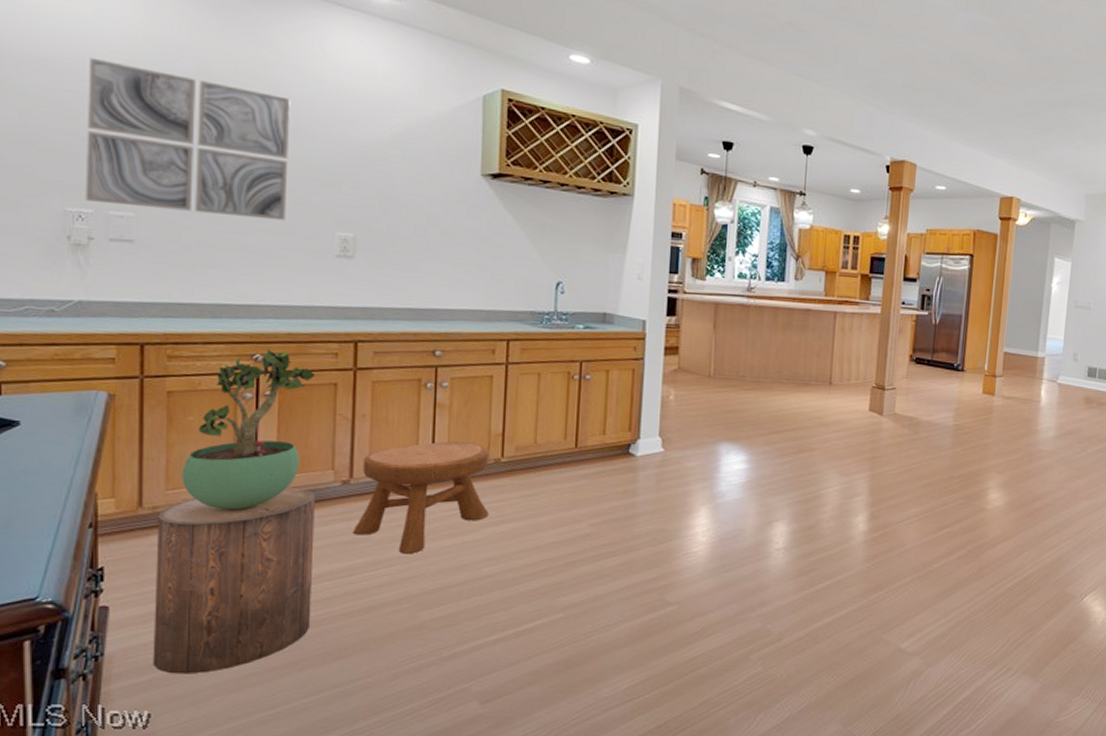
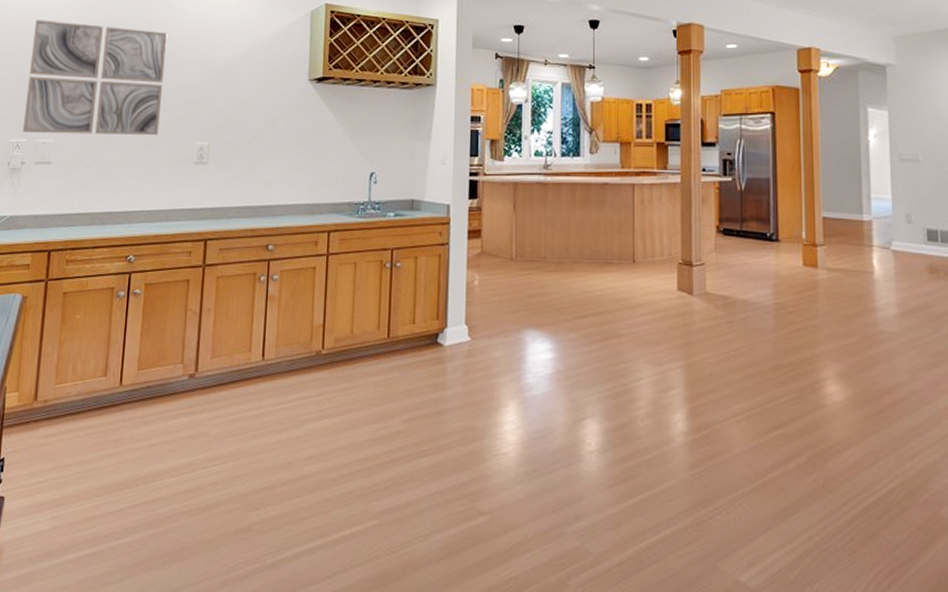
stool: present [153,487,315,674] -> none [31,381,167,570]
potted plant: present [182,349,315,510] -> none [67,250,173,404]
stool: present [353,441,490,554] -> none [196,333,312,450]

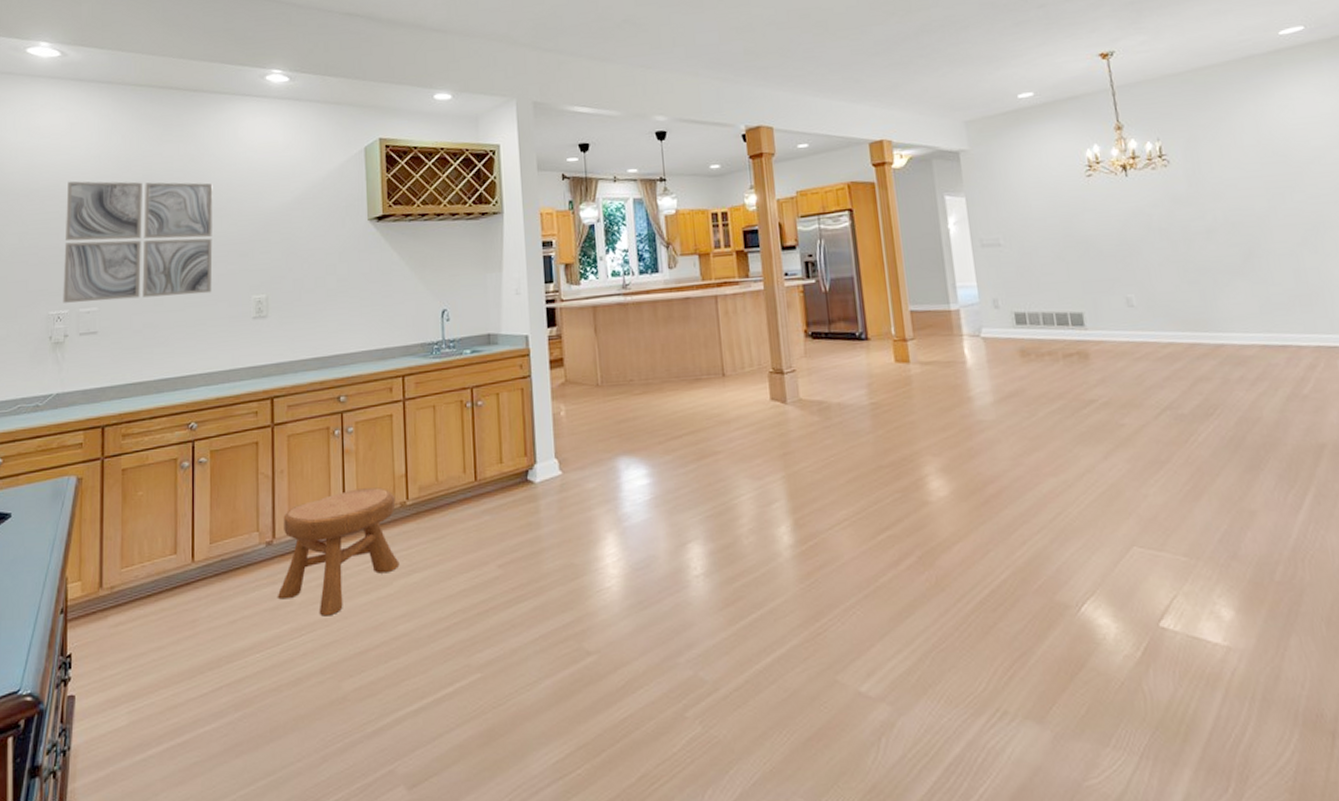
stool: none [196,333,312,450] -> present [278,487,400,617]

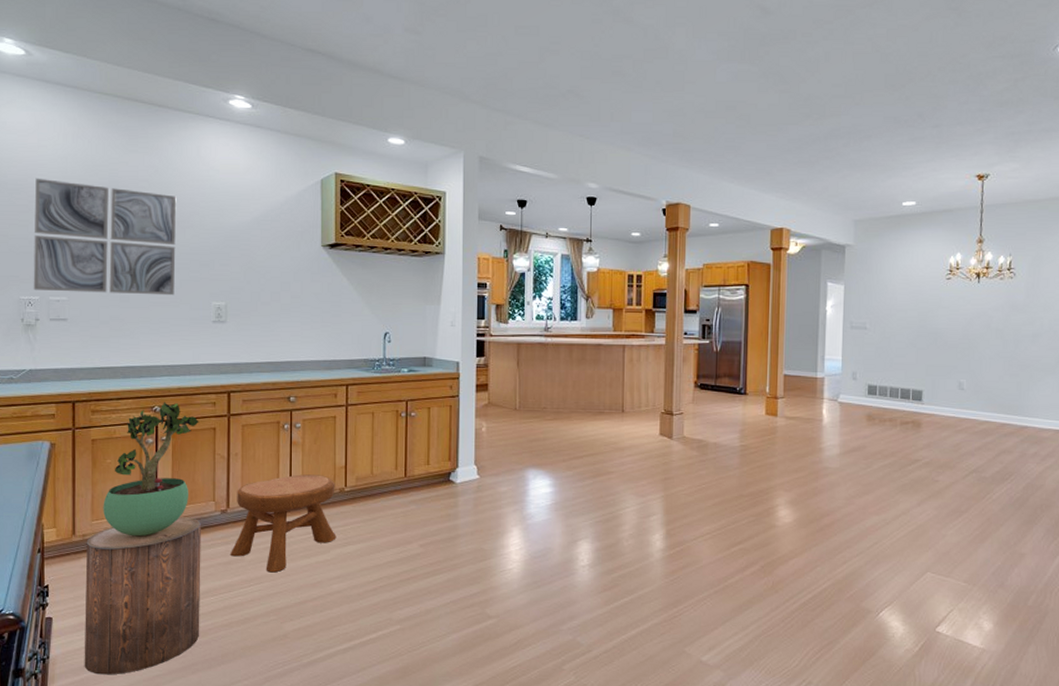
stool: none [110,554,245,767] -> present [84,517,201,675]
potted plant: none [134,416,240,584] -> present [103,402,199,537]

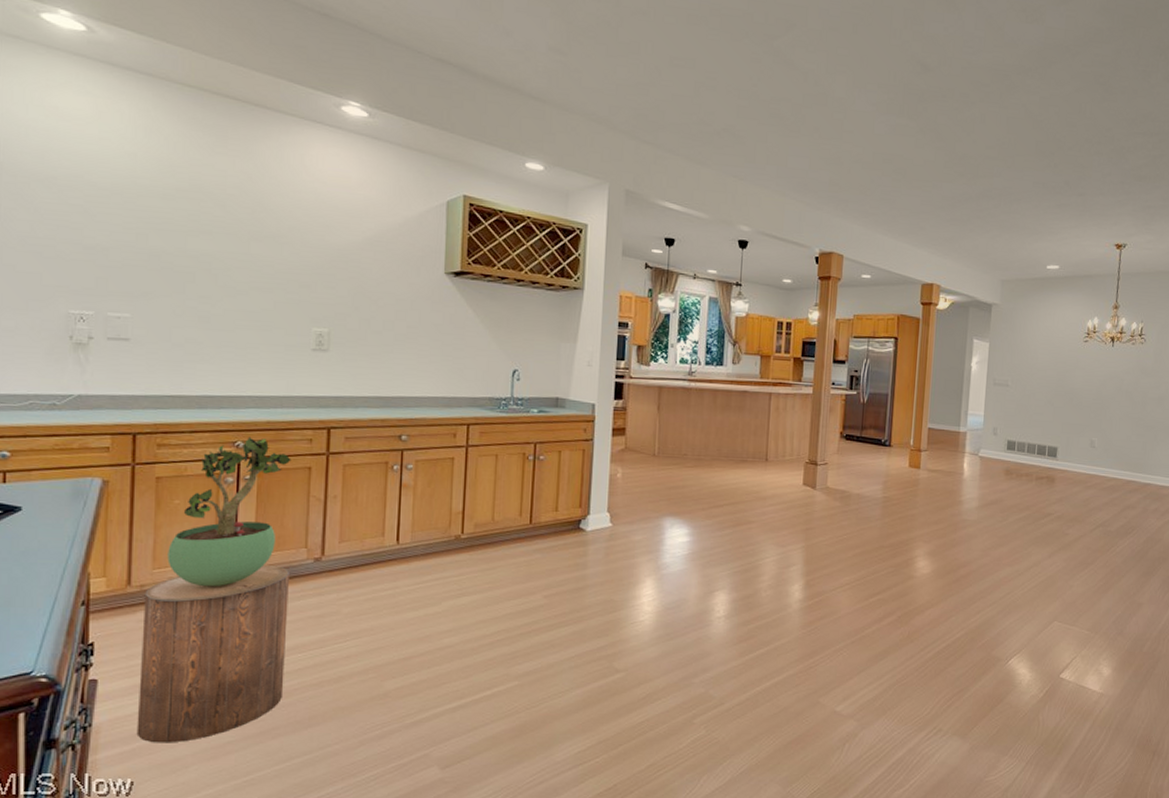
wall art: present [33,178,177,296] -> none [87,174,273,319]
stool: present [231,474,336,573] -> none [324,519,451,627]

